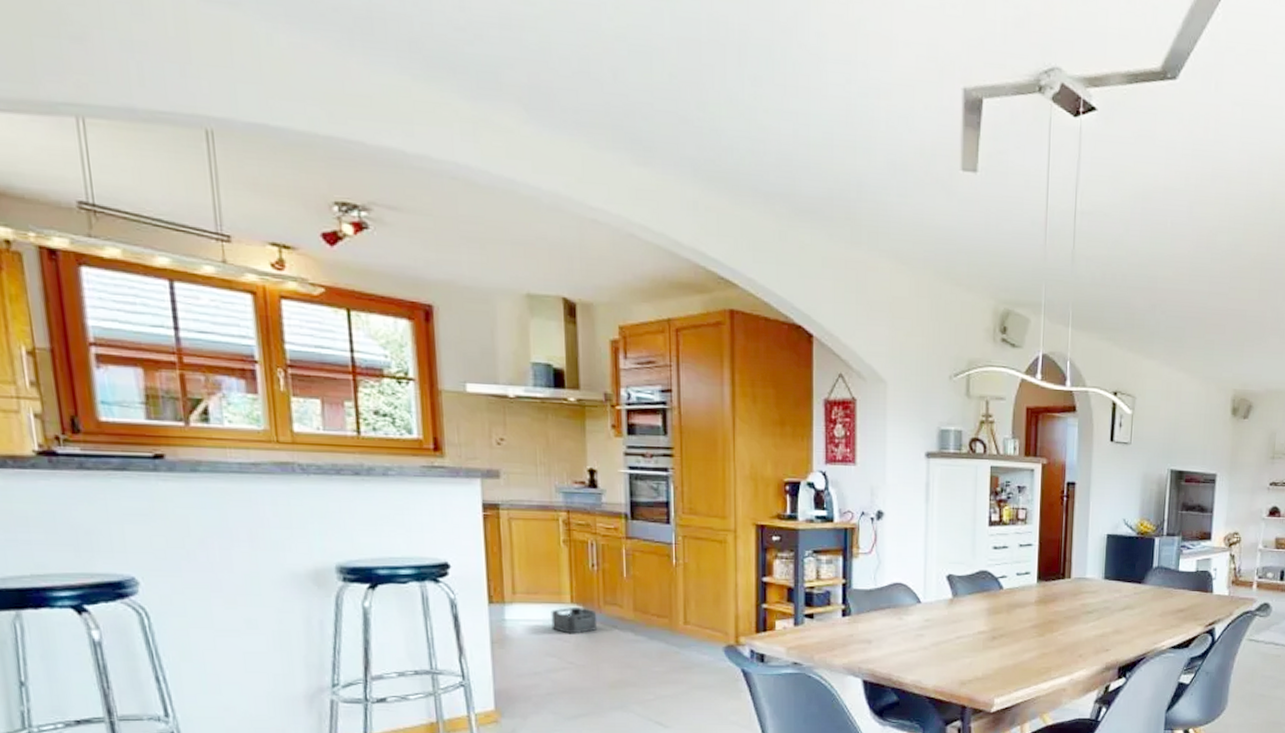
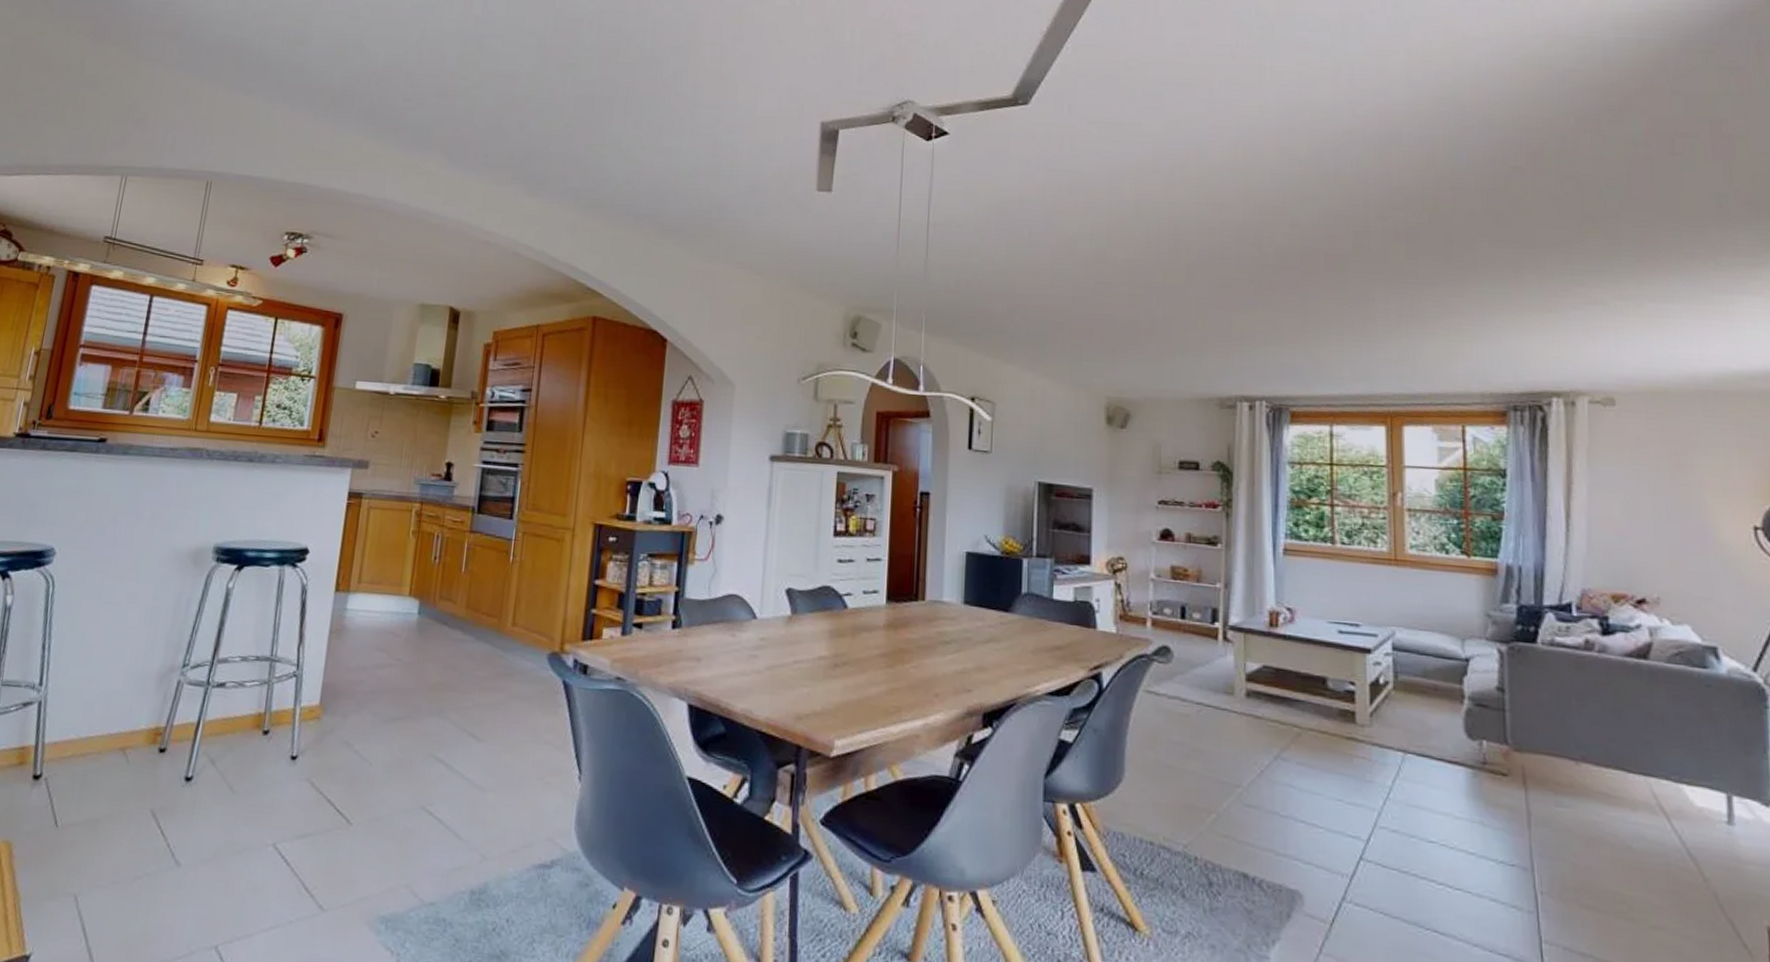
storage bin: present [551,608,598,634] -> none [387,600,431,629]

